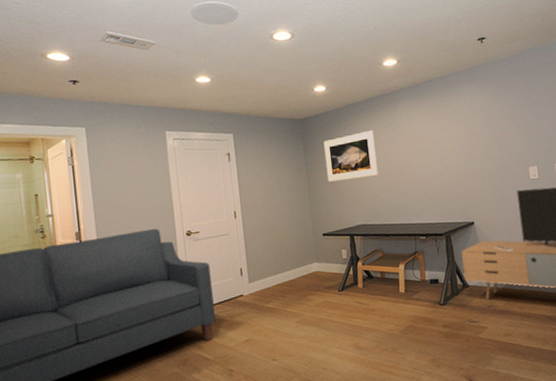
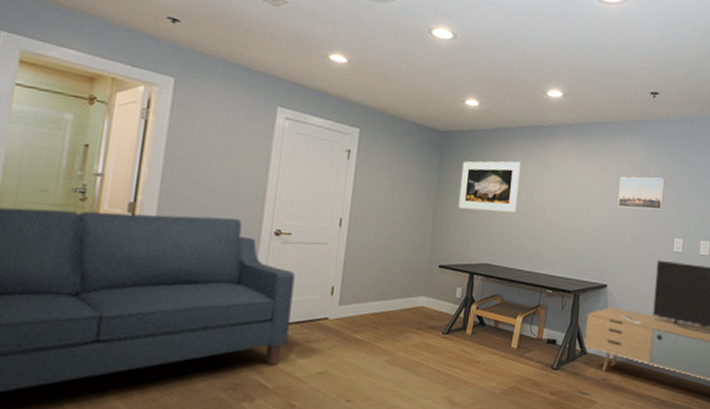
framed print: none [465,114,512,150] -> present [618,176,665,210]

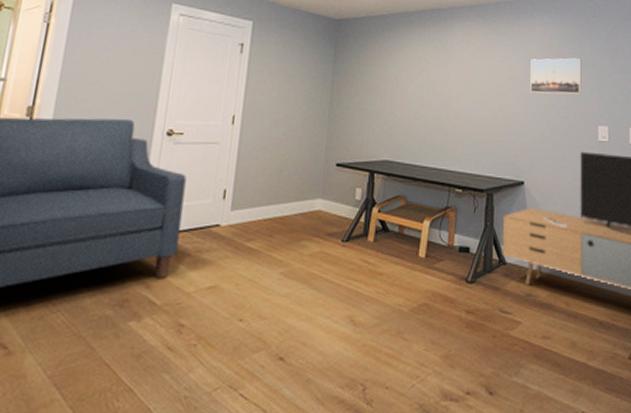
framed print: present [458,161,521,213] -> none [355,47,420,103]

